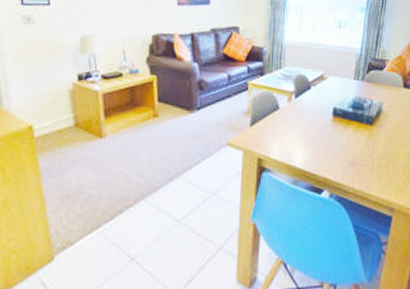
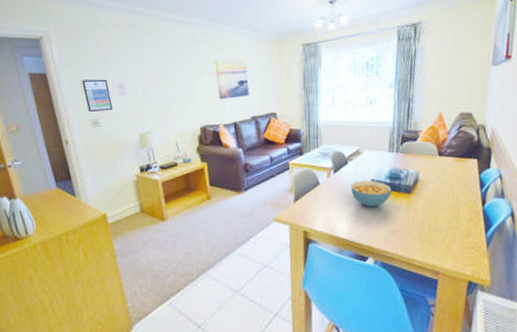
cereal bowl: none [311,107,354,136] -> present [350,180,392,207]

